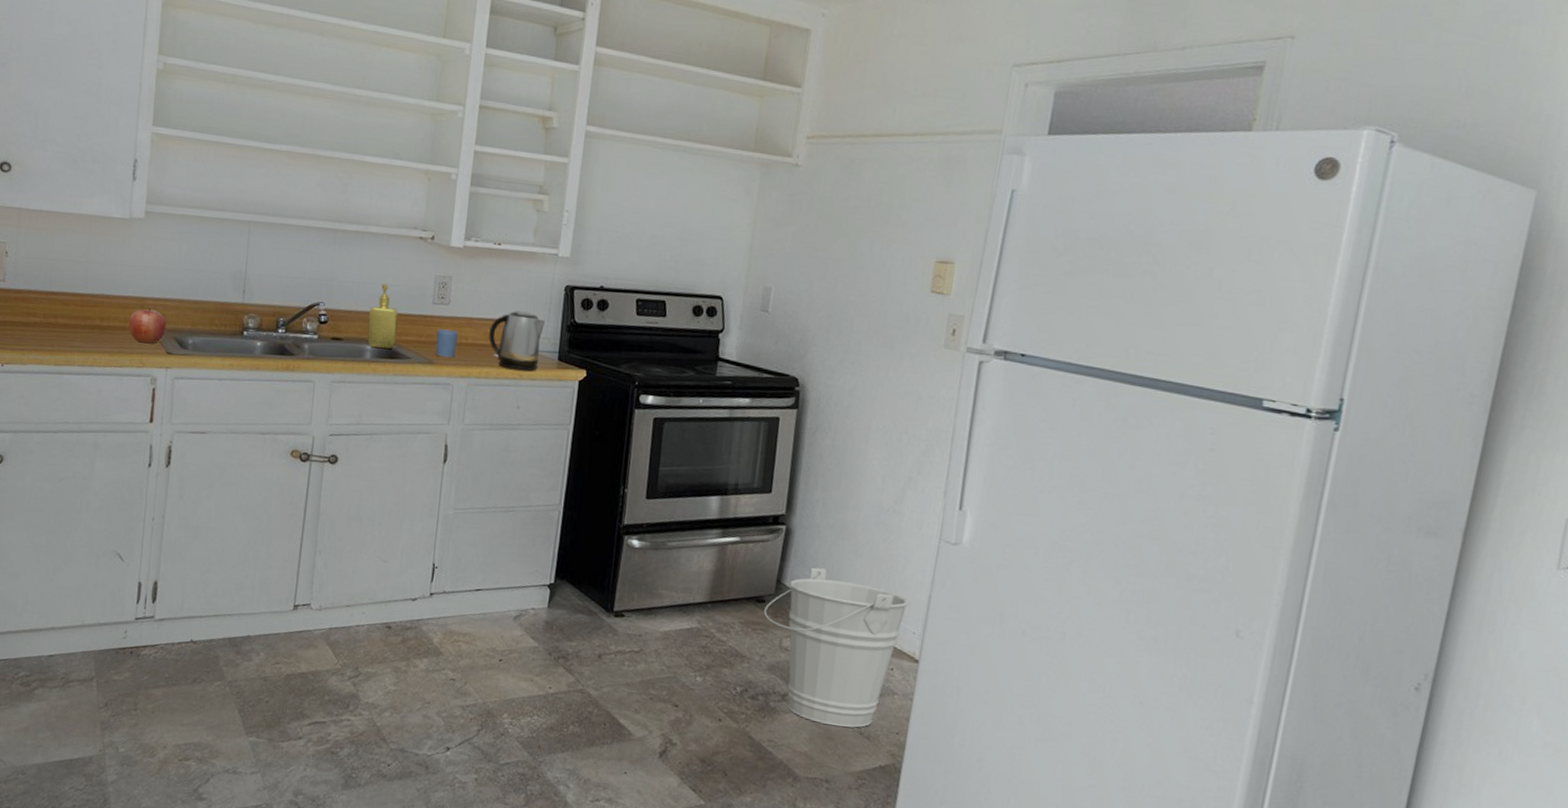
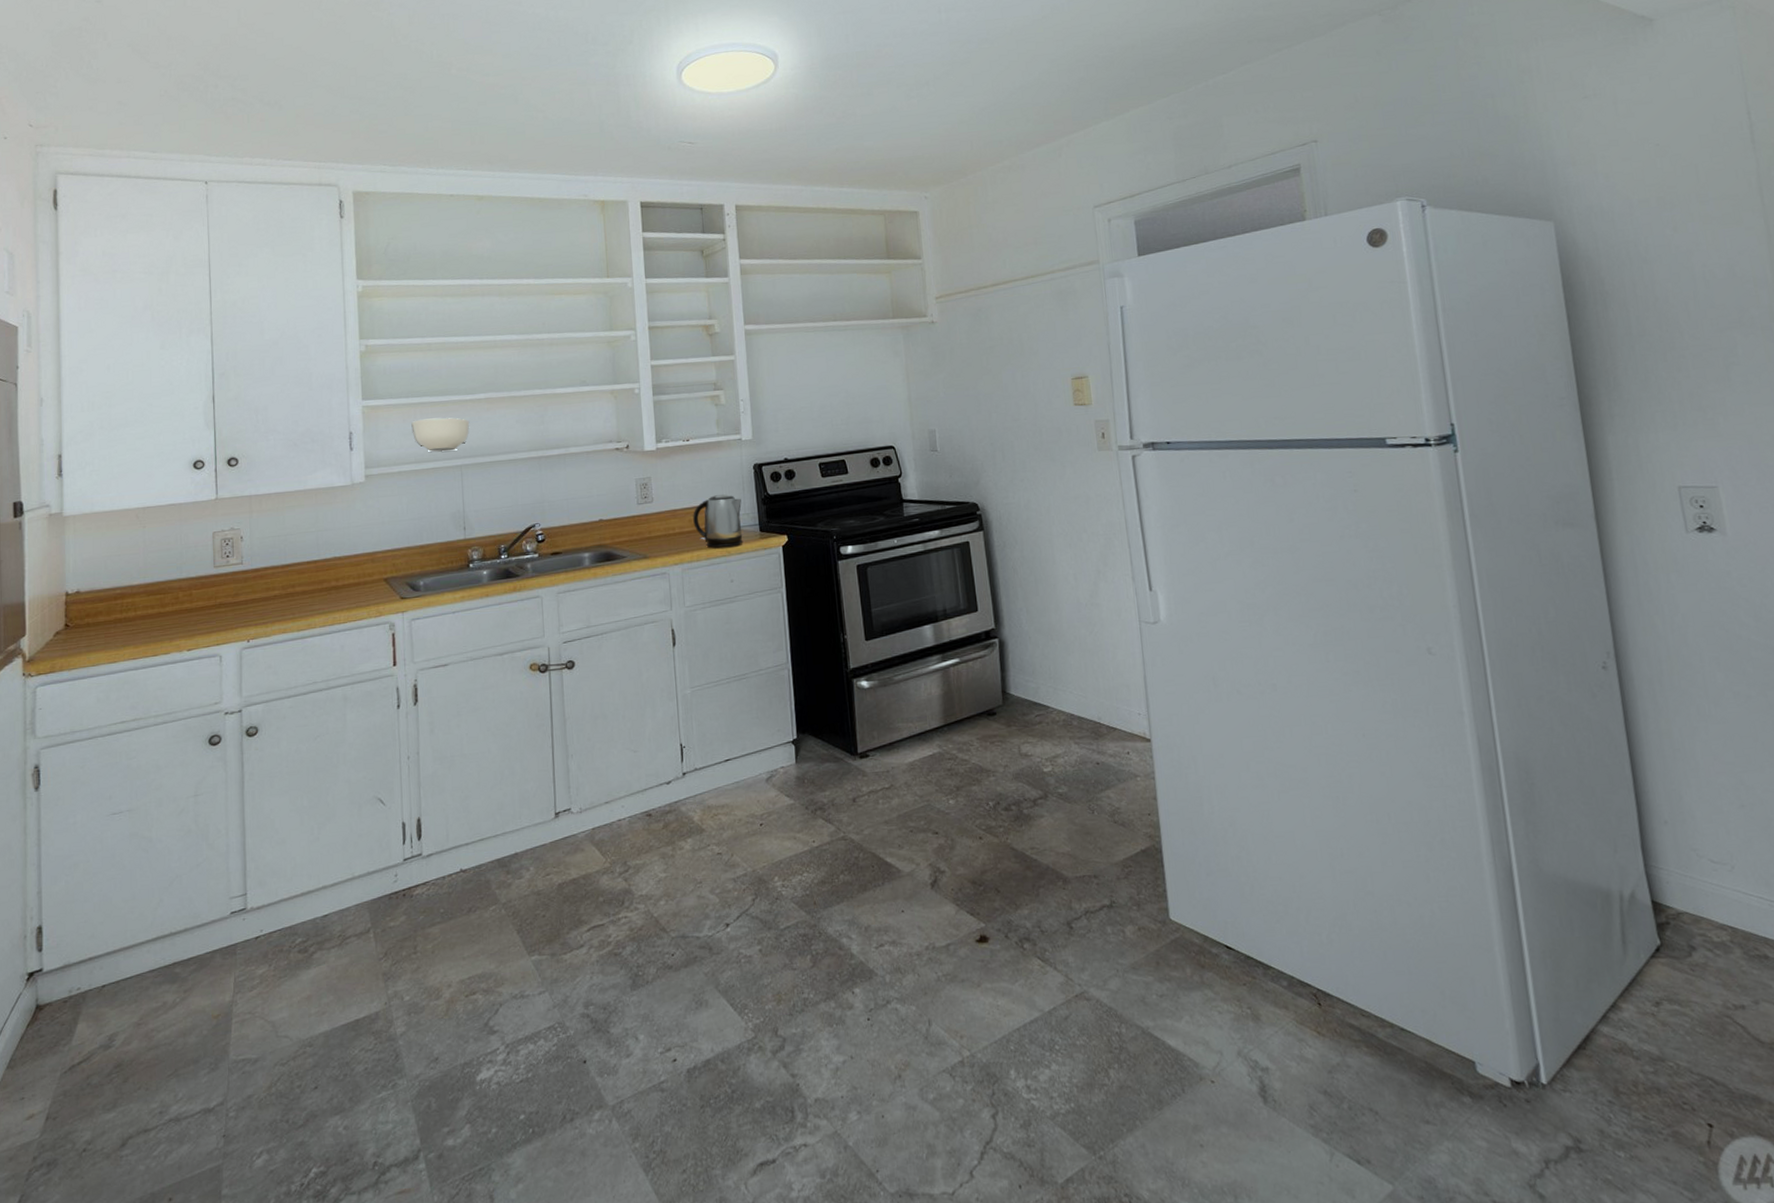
fruit: present [128,306,166,344] -> none [362,559,397,594]
bowl: none [202,160,266,203] -> present [411,417,470,452]
soap dispenser: present [367,283,399,350] -> none [580,495,611,555]
mug: present [435,329,459,358] -> none [645,524,666,551]
bucket: present [764,567,909,728] -> none [997,671,1127,821]

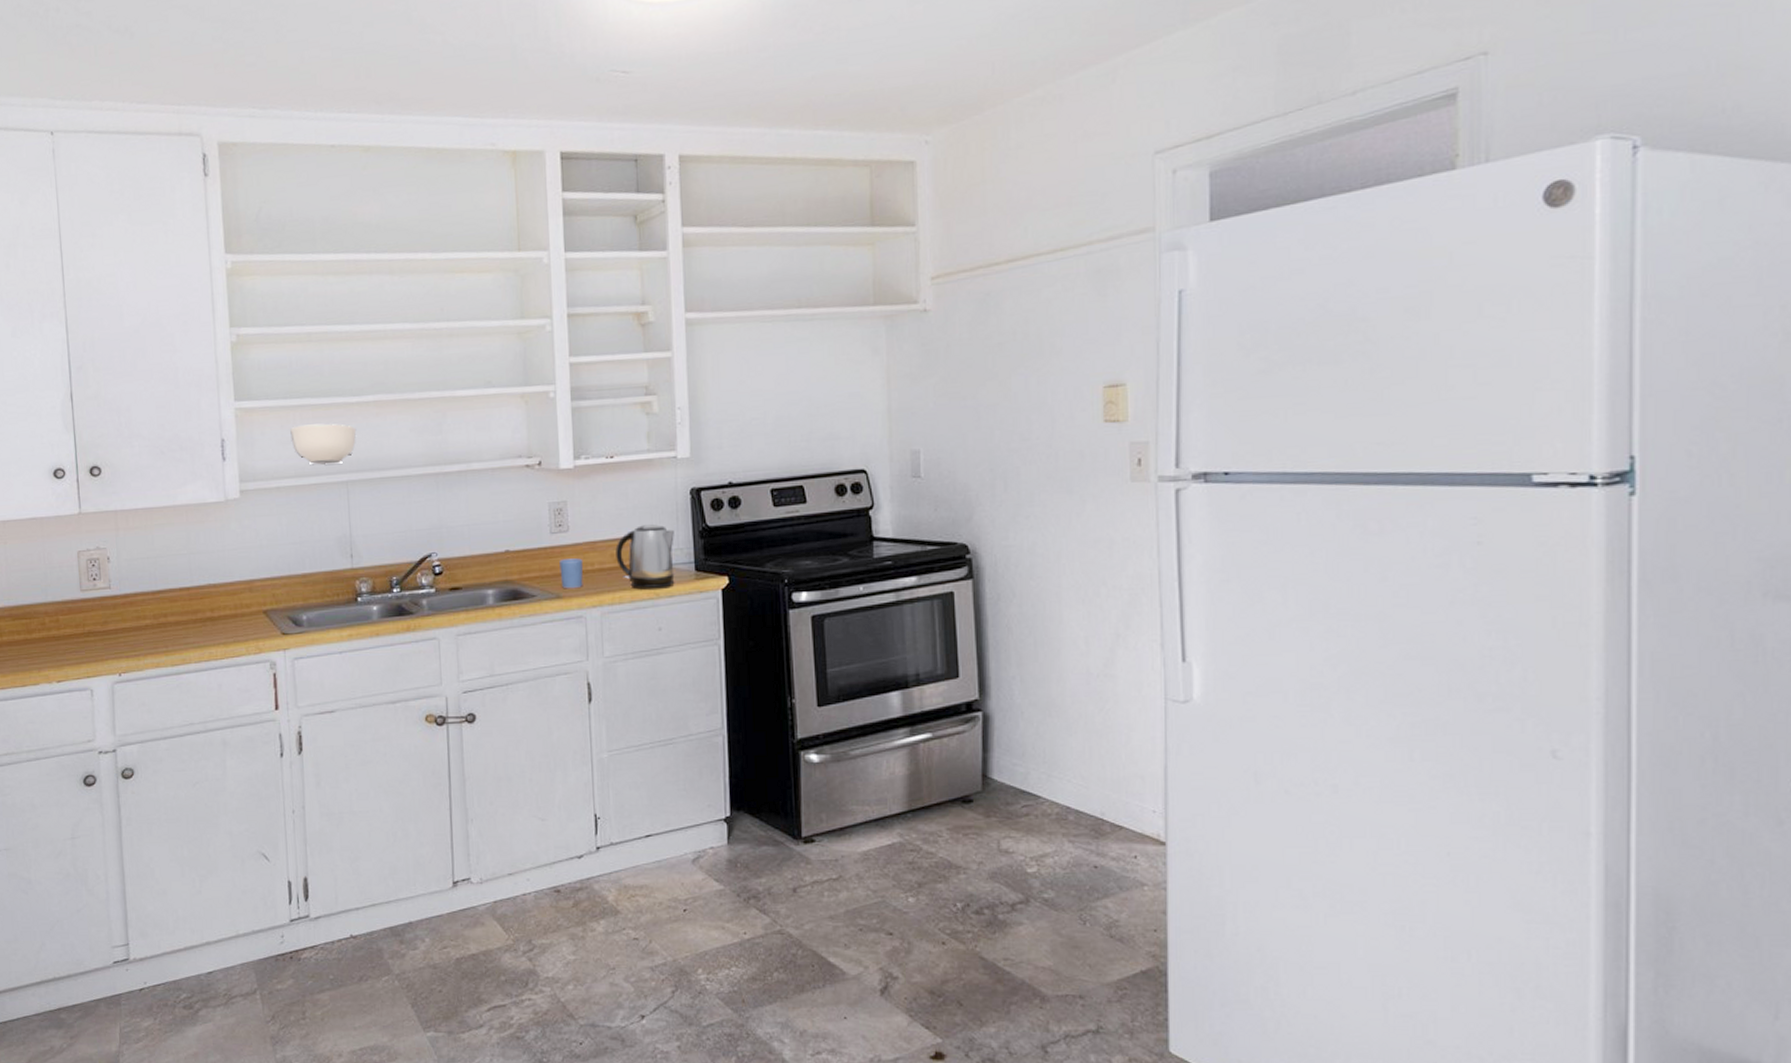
mug: none [645,524,666,551] -> present [559,558,584,589]

